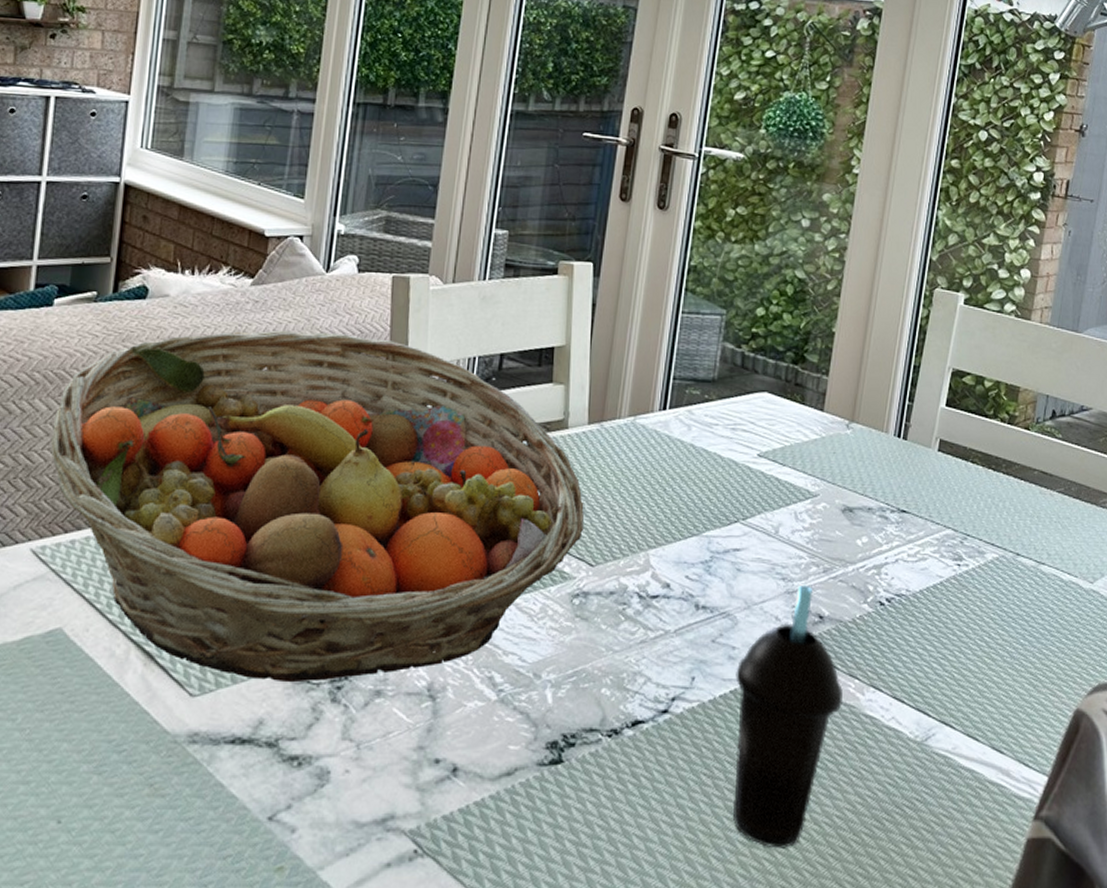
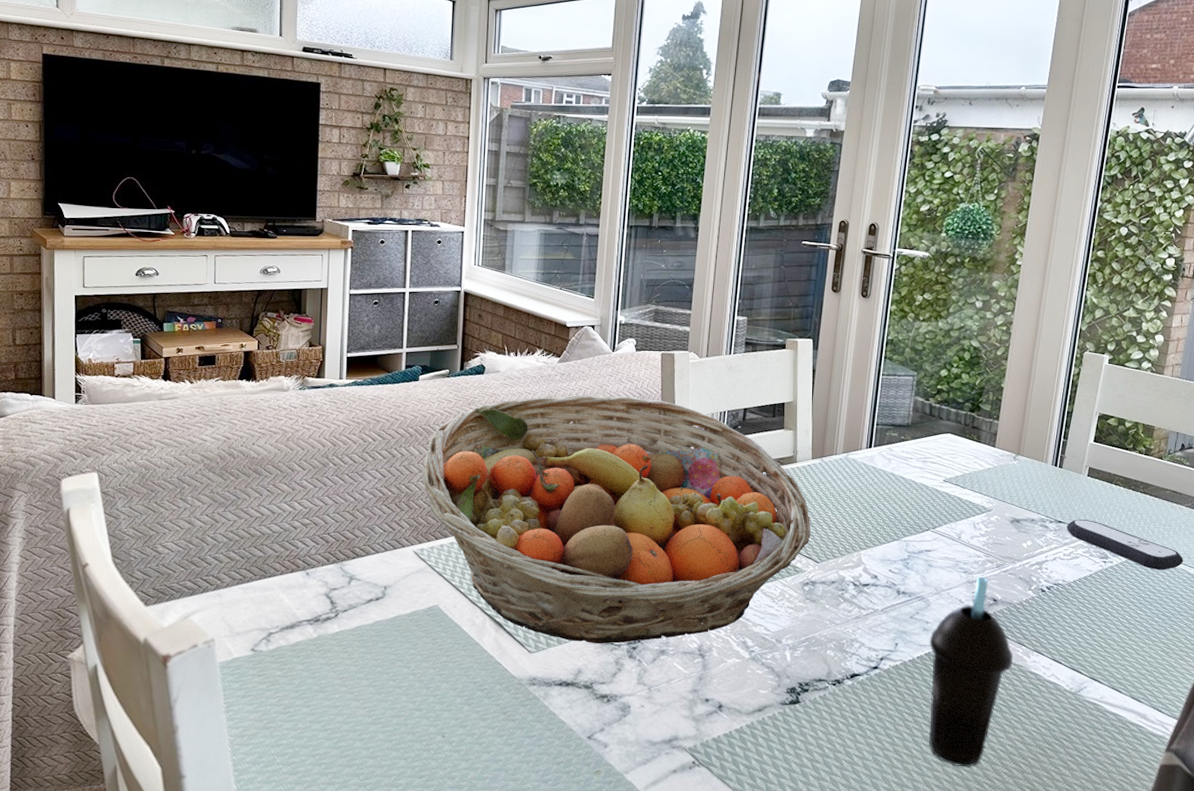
remote control: none [911,508,1055,575] -> present [1066,519,1184,570]

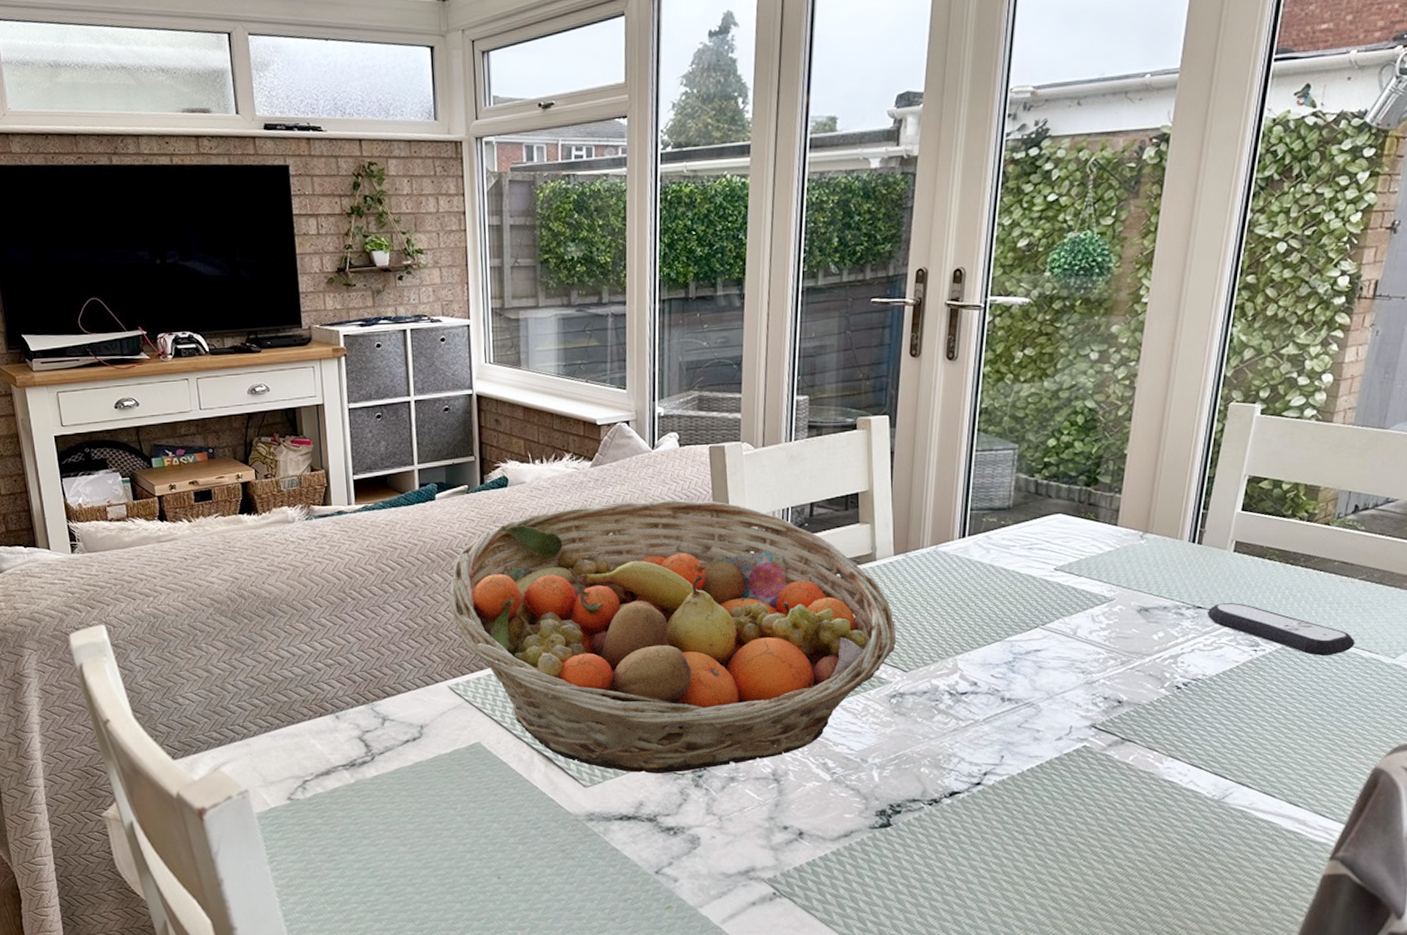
cup: present [928,576,1013,767] -> none [1041,676,1142,887]

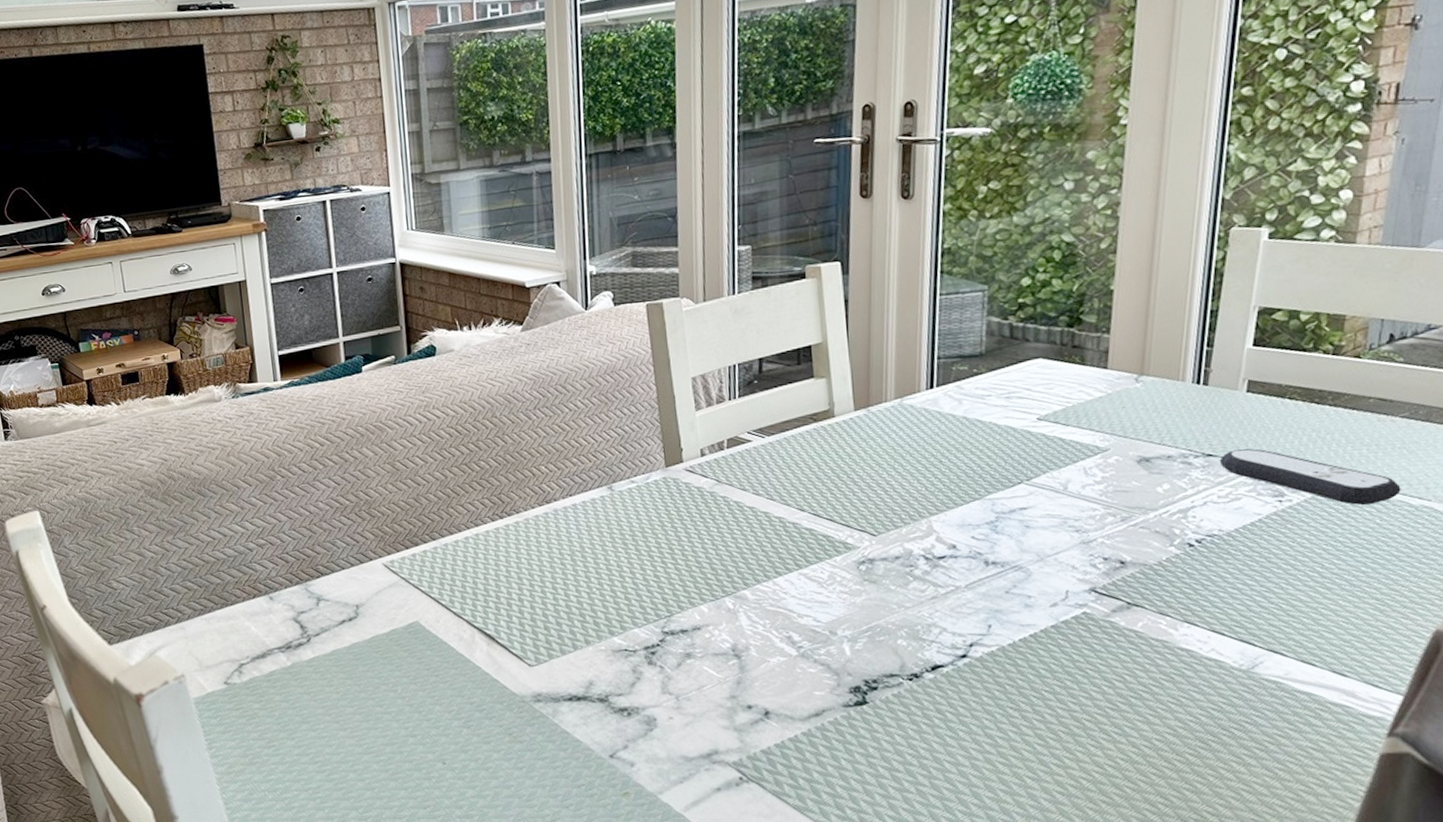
fruit basket: present [450,499,896,774] -> none [380,361,862,652]

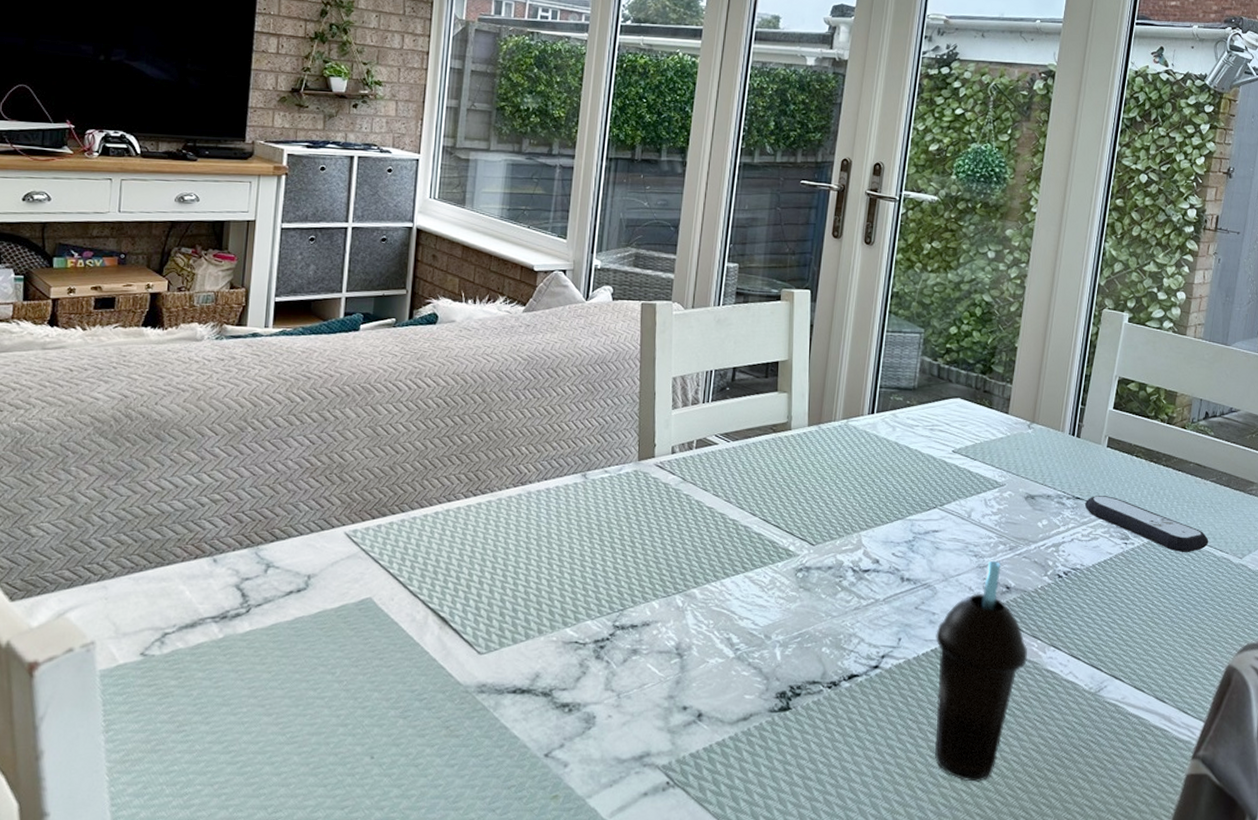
cup: none [1034,534,1154,769] -> present [934,560,1027,782]

